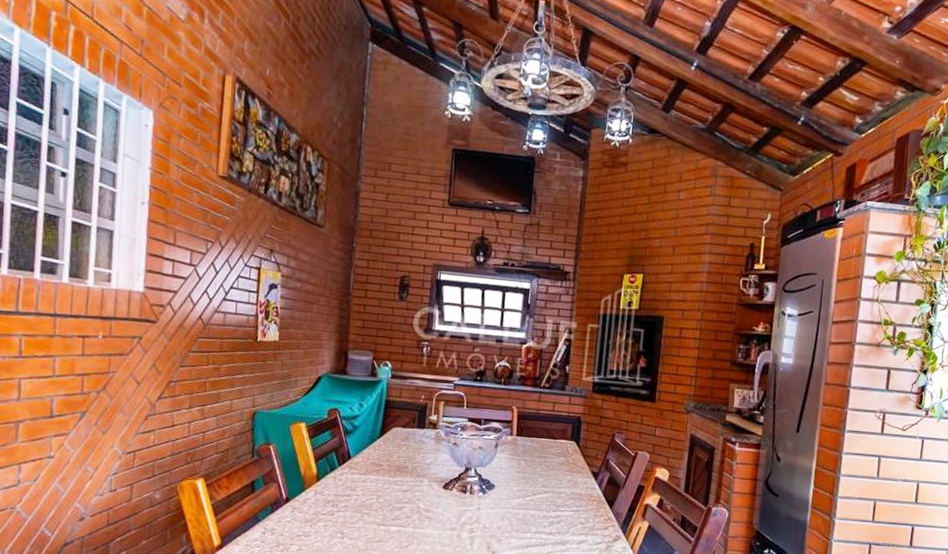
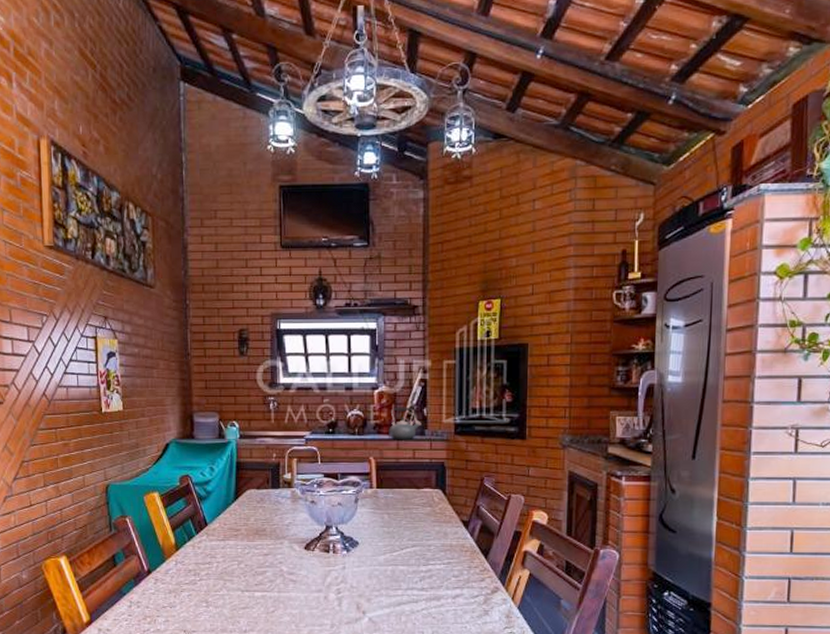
kettle: none [532,362,563,393] -> present [389,407,422,439]

